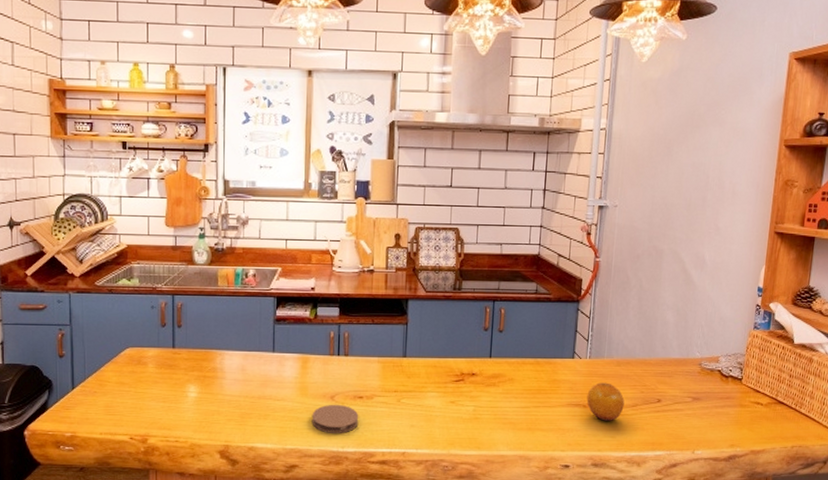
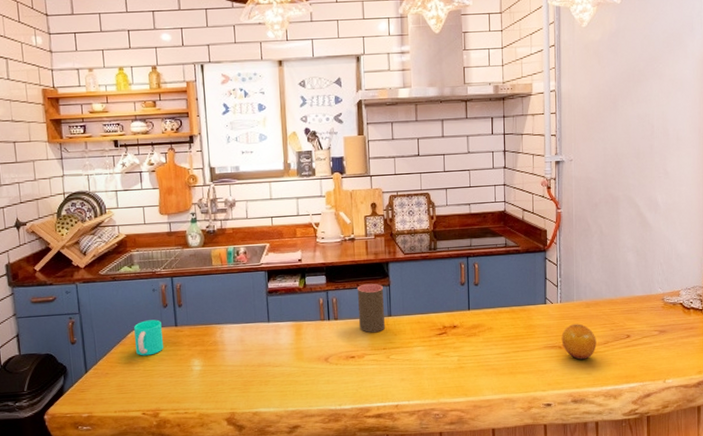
cup: none [128,339,158,377] -> present [134,319,163,356]
coaster: present [311,404,359,433] -> none [309,365,353,393]
cup: none [371,320,400,374] -> present [357,283,385,333]

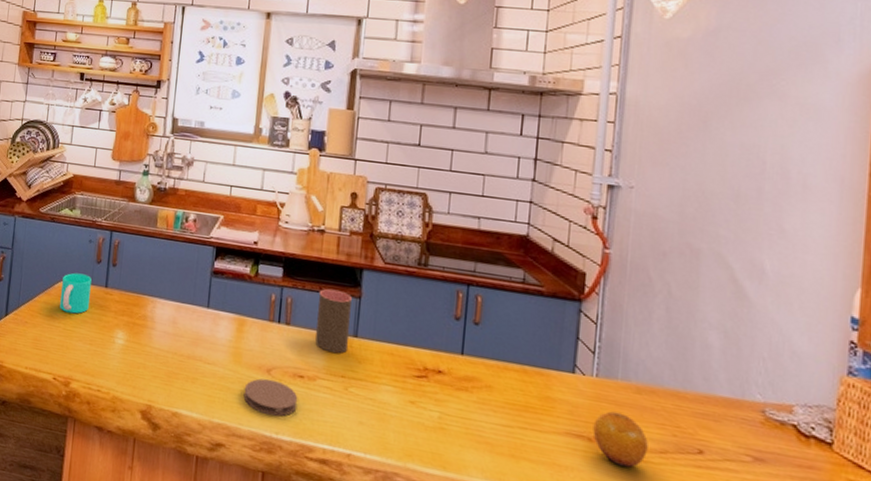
coaster: none [309,365,353,393] -> present [243,378,298,417]

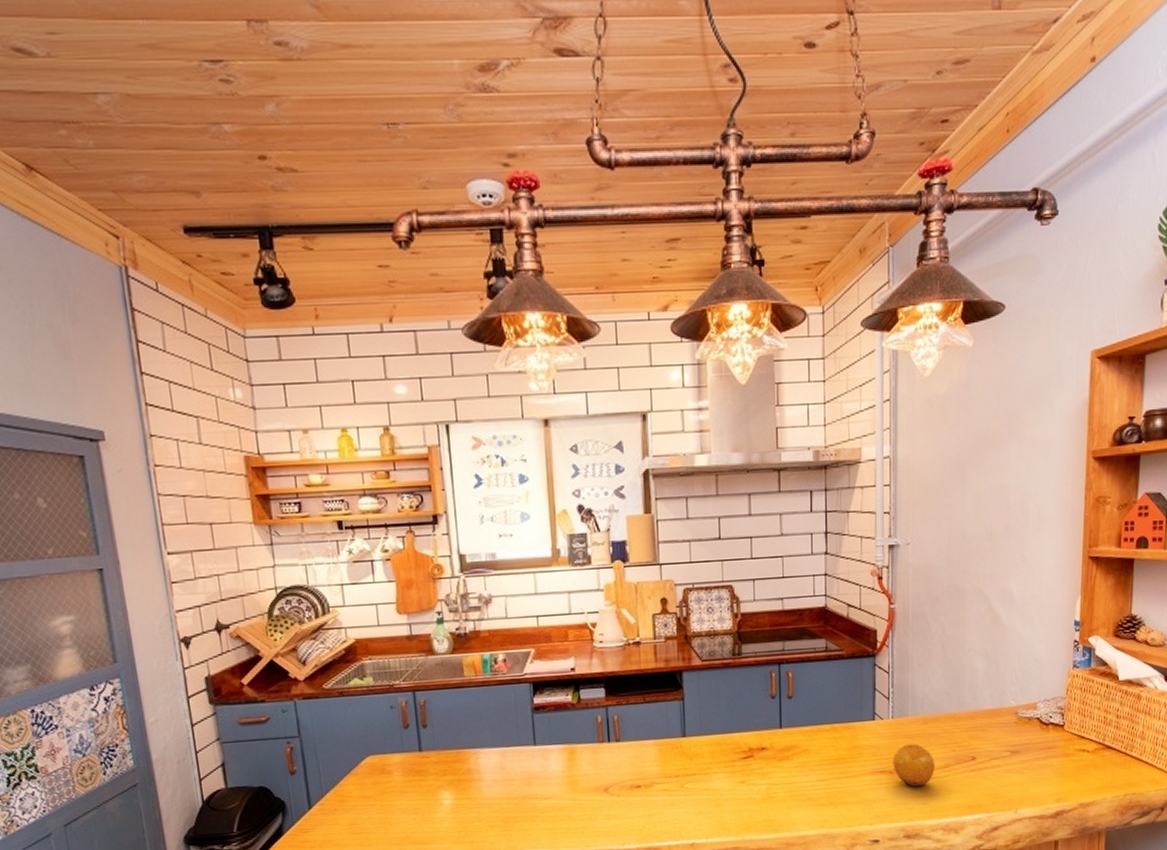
cup: present [60,273,92,314] -> none [368,743,405,788]
coaster: present [243,378,298,417] -> none [585,796,639,831]
cup: present [315,288,352,354] -> none [643,696,678,758]

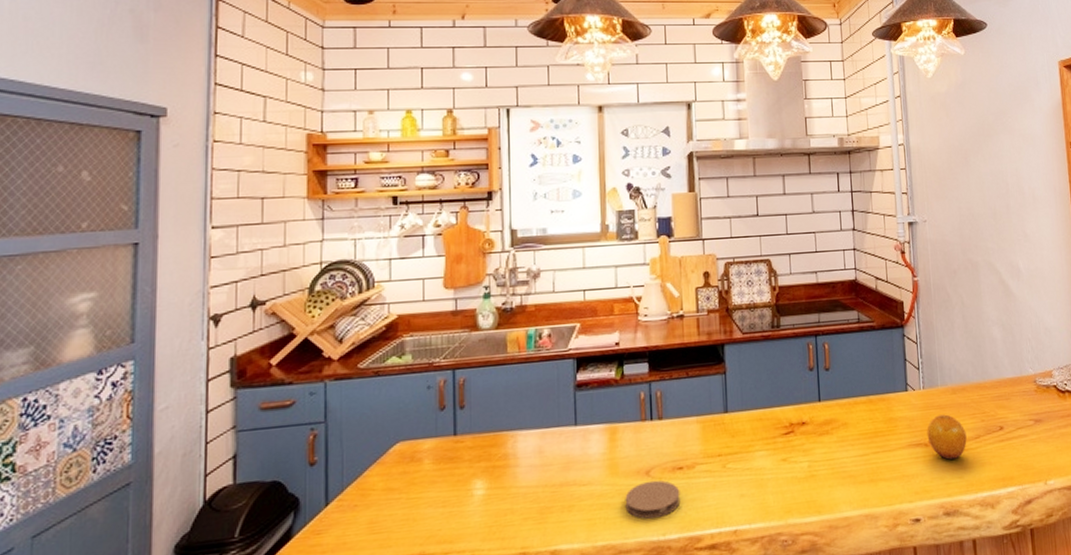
coaster: none [585,796,639,831] -> present [625,480,681,519]

